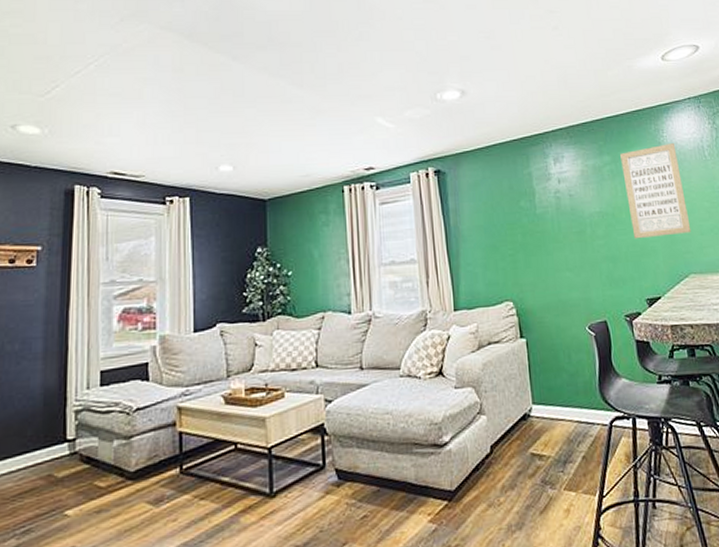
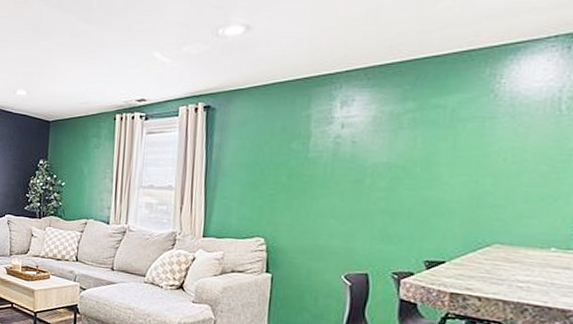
wall art: present [620,142,692,239] -> none [425,91,517,199]

